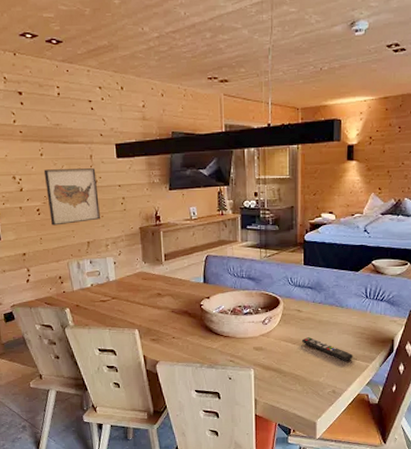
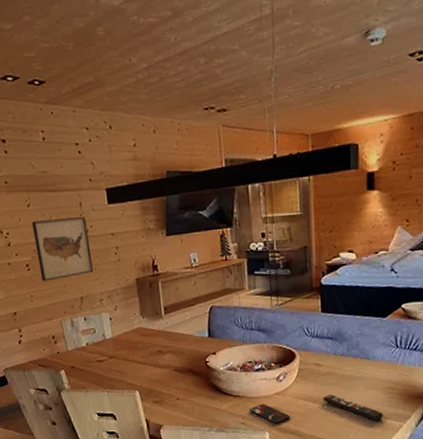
smartphone: none [237,343,273,362] -> present [249,403,290,424]

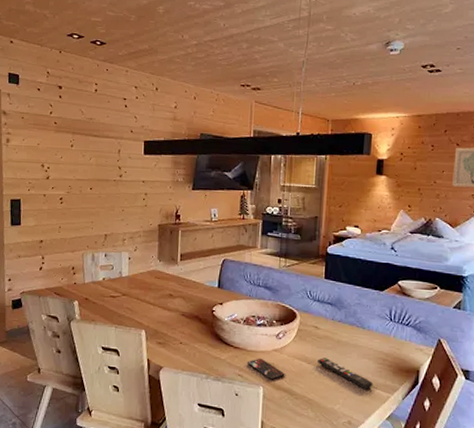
wall art: present [31,217,93,282] -> none [71,160,122,216]

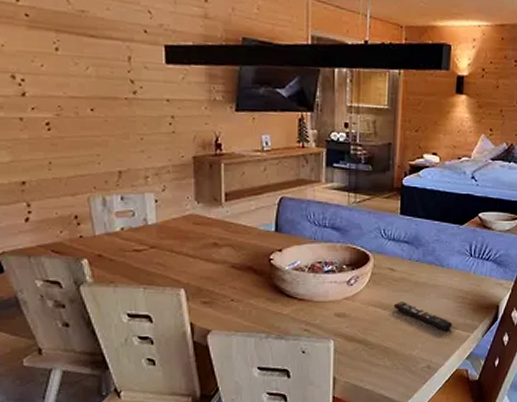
smartphone: present [246,358,285,380] -> none [314,308,358,332]

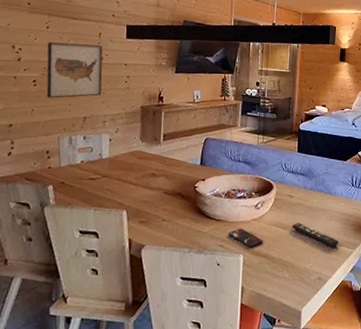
wall art: none [58,70,139,147] -> present [46,42,103,98]
smartphone: none [314,308,358,332] -> present [228,228,263,247]

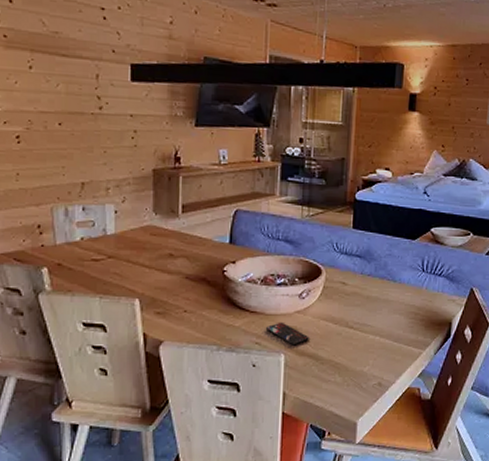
wall art: present [46,42,103,98] -> none [31,86,103,159]
remote control: present [292,223,339,248] -> none [346,316,405,348]

